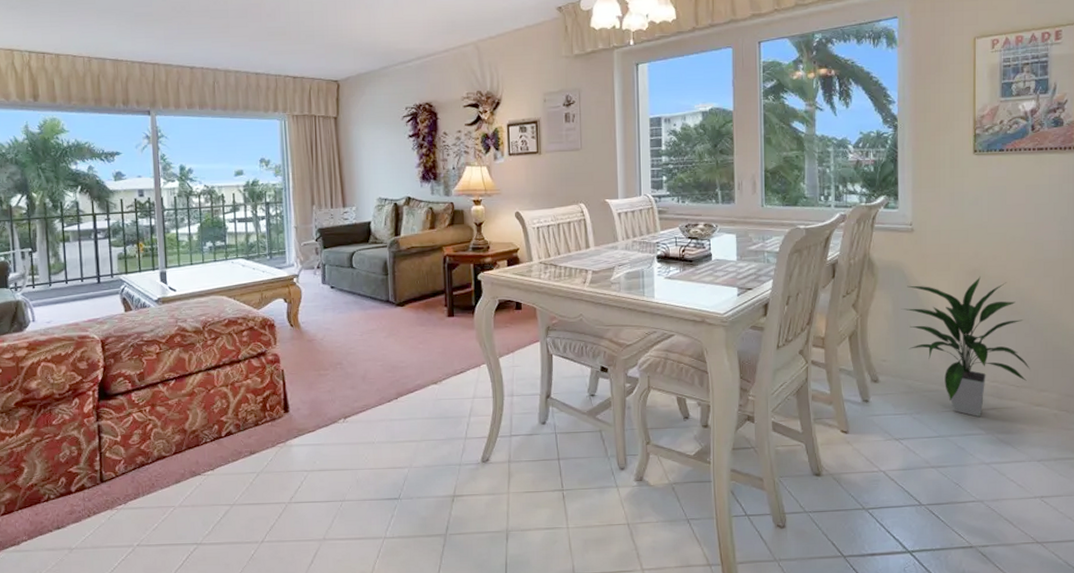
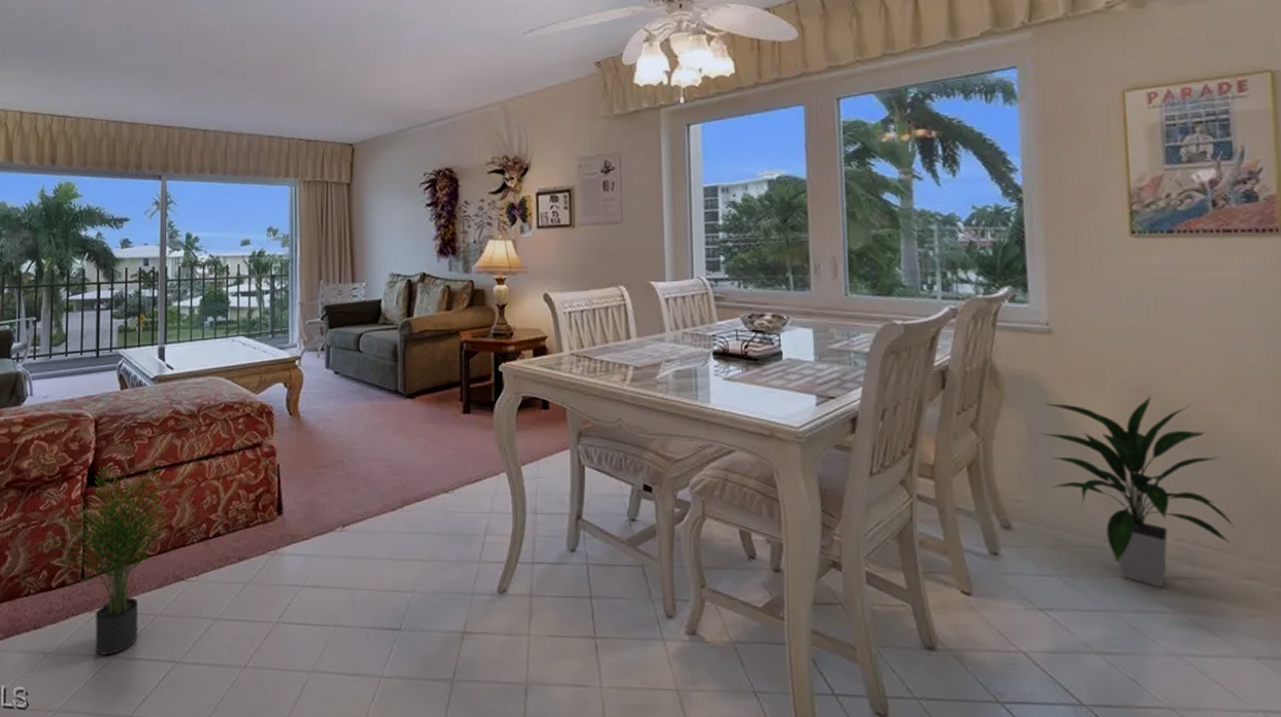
potted plant: none [43,373,188,545] -> present [27,460,176,656]

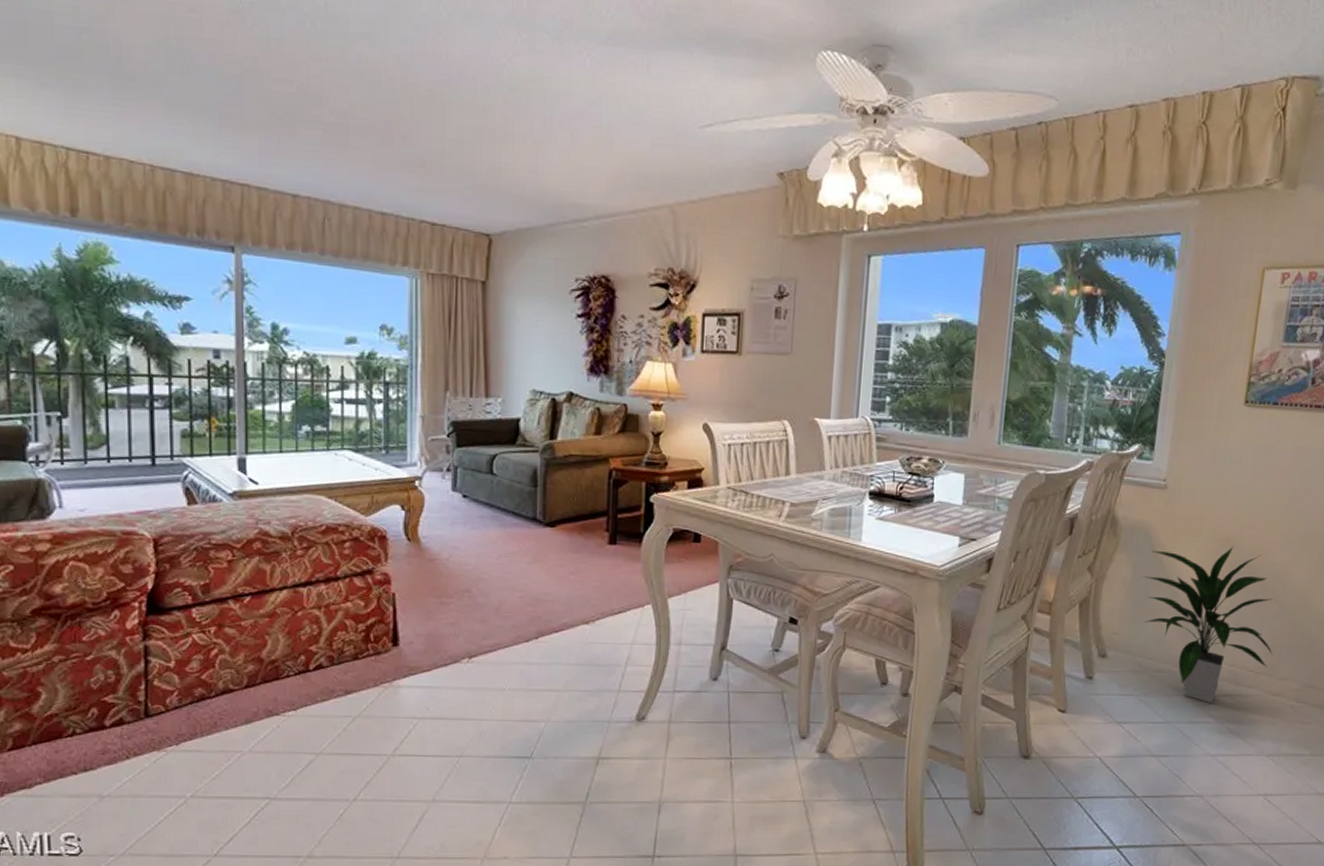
potted plant: present [27,460,176,656] -> none [67,586,266,795]

